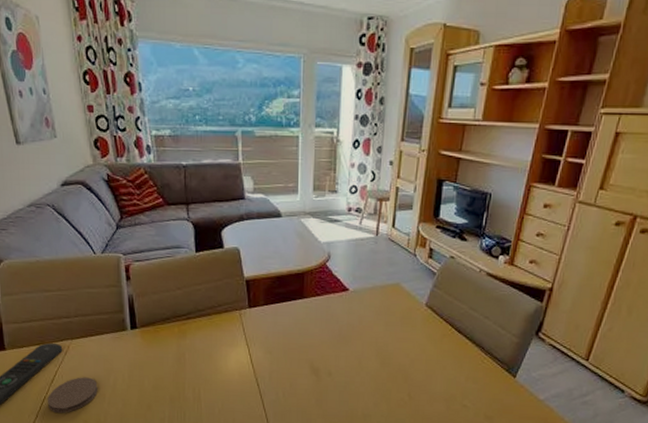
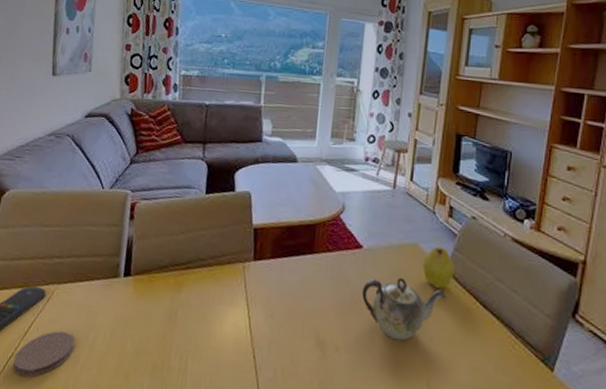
teapot: none [349,313,425,364] -> present [361,277,446,341]
fruit: none [404,284,433,320] -> present [423,246,455,289]

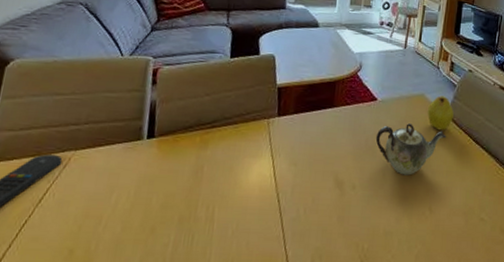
coaster: present [13,330,75,378] -> none [27,195,96,242]

